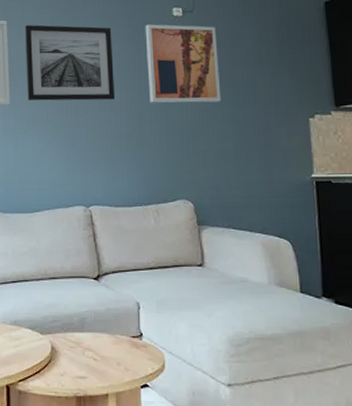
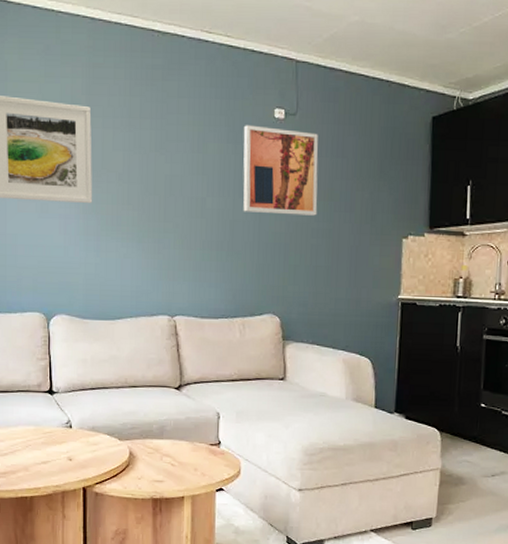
wall art: present [24,25,116,101] -> none [110,114,208,205]

